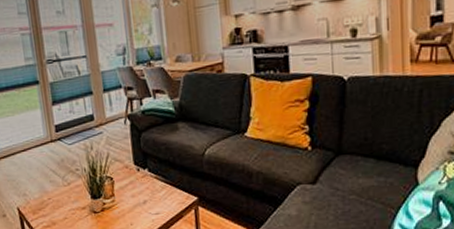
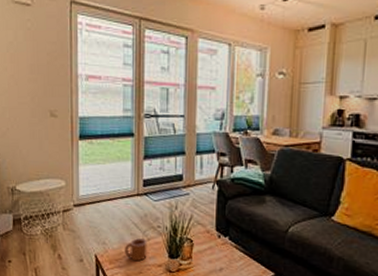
mug: none [45,184,70,208] -> present [124,238,147,262]

